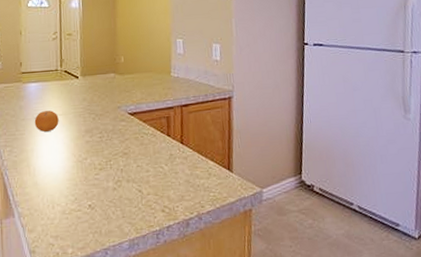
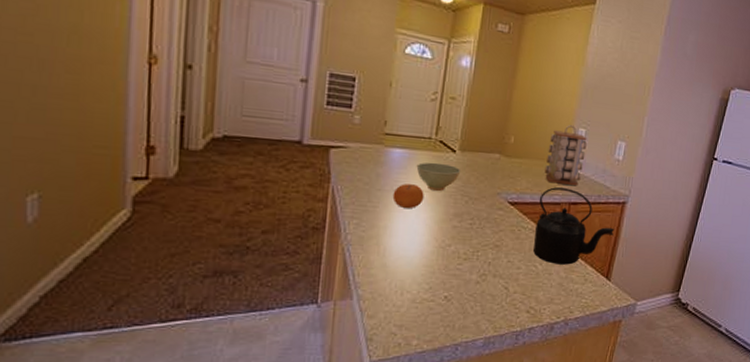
bowl: none [49,89,85,113] -> present [416,162,461,191]
spice rack: none [153,38,187,91] -> present [544,125,588,186]
kettle: none [154,93,227,163] -> present [533,187,615,265]

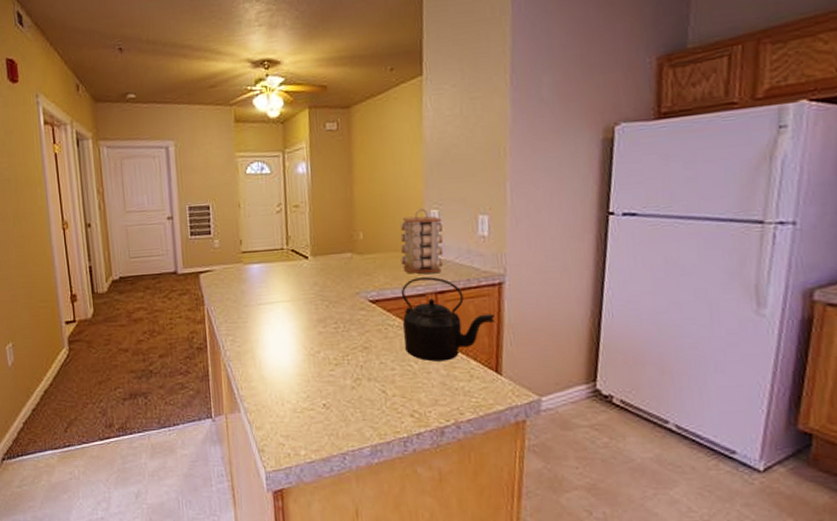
fruit: present [392,184,424,209] -> none [258,296,287,321]
bowl: present [416,162,461,191] -> none [274,271,317,299]

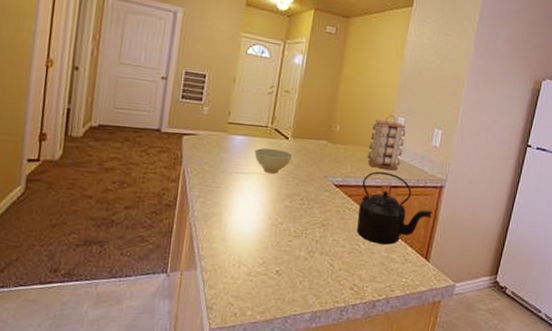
bowl: none [274,271,317,299] -> present [254,148,293,174]

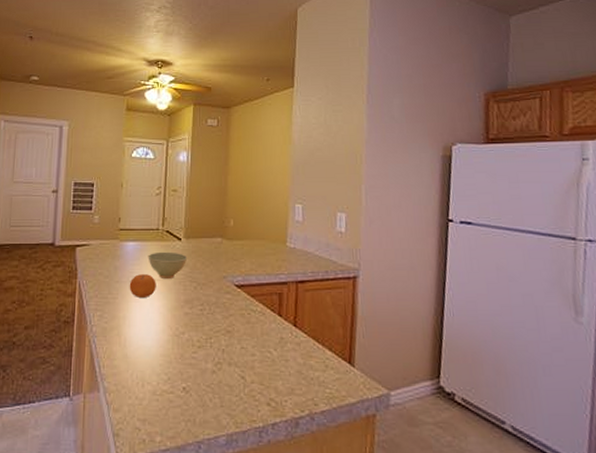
fruit: none [233,167,261,190] -> present [129,274,156,299]
kettle: present [357,171,433,245] -> none [265,266,350,350]
spice rack: present [367,114,407,171] -> none [266,202,306,264]

